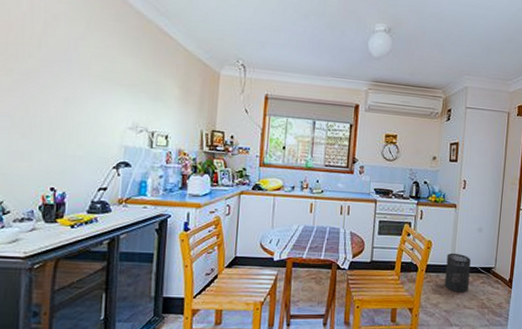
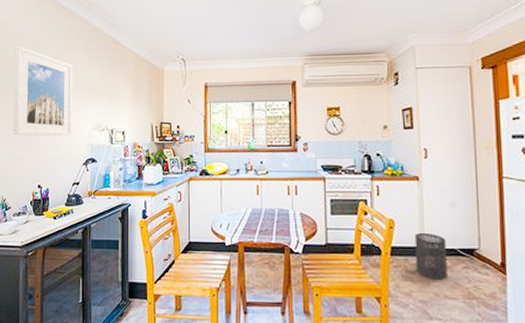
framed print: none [17,13,105,134] -> present [13,45,73,136]

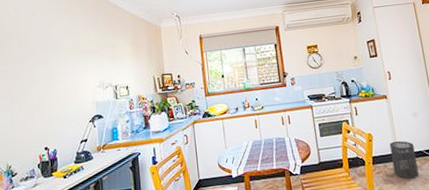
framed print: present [13,45,73,136] -> none [10,15,77,102]

